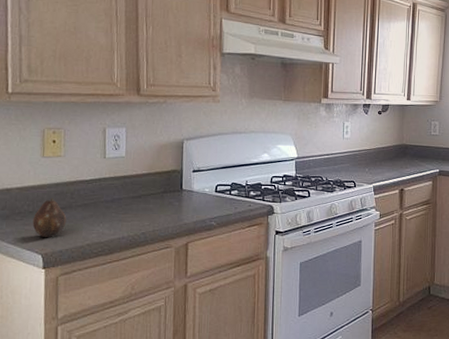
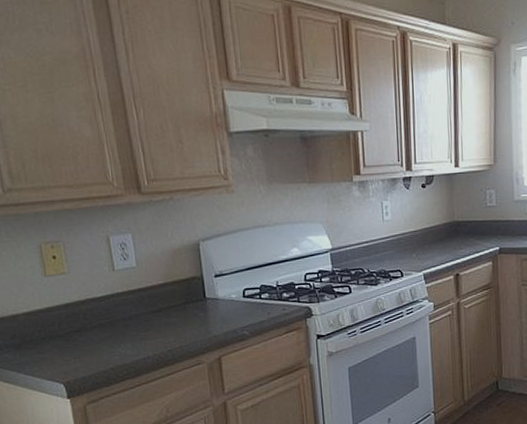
fruit: present [32,198,67,237] -> none [47,321,84,365]

